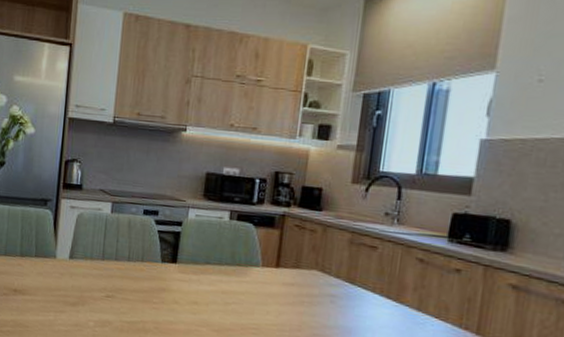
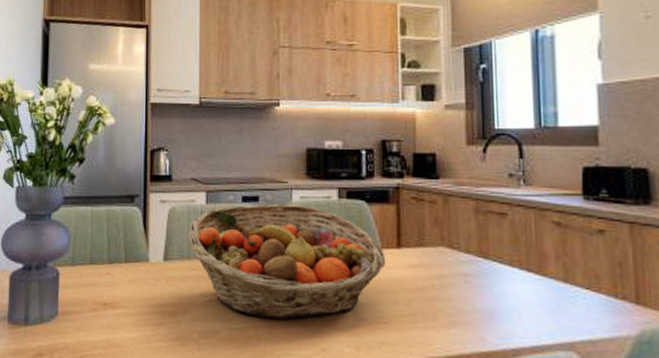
fruit basket: none [93,217,265,319] -> present [189,203,386,320]

